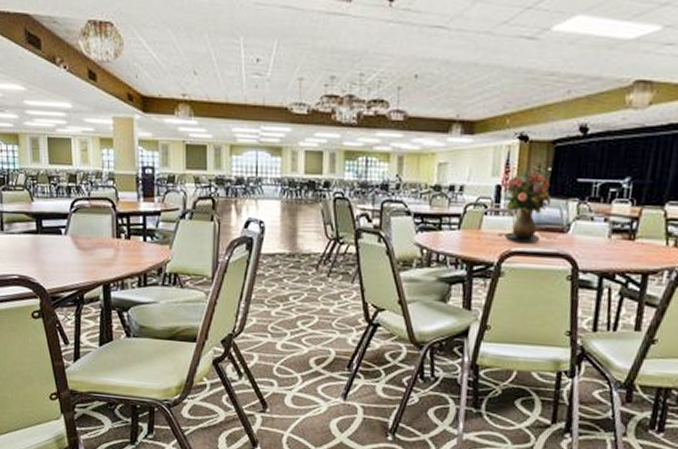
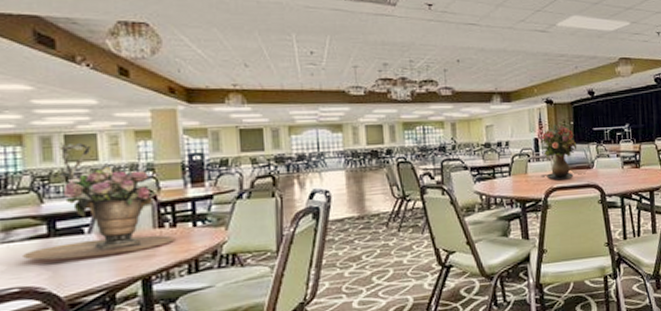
flower arrangement: none [20,145,129,259] -> present [23,142,175,261]

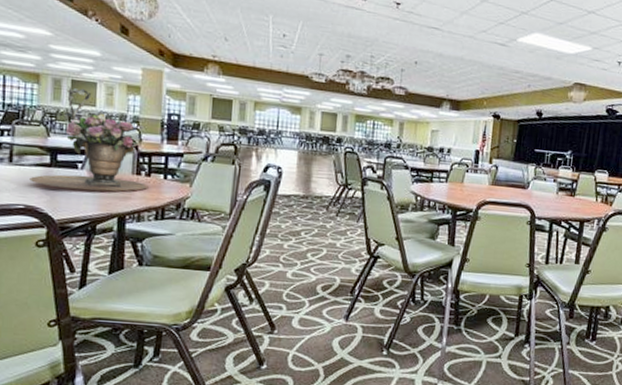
bouquet: present [541,122,577,181] -> none [481,138,516,196]

